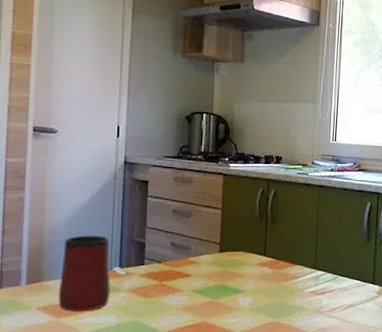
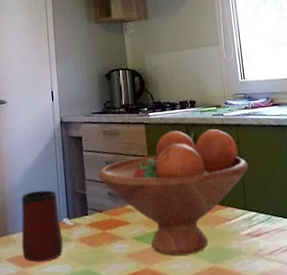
fruit bowl: none [162,185,325,310] -> present [98,129,249,256]

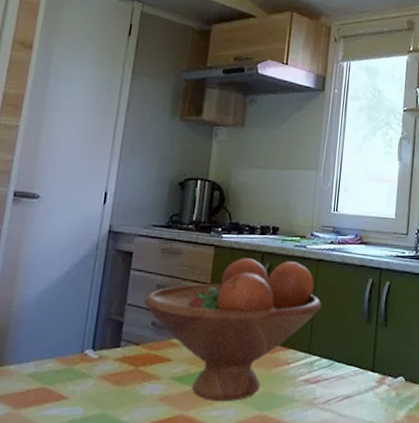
mug: present [21,190,63,262] -> none [18,312,84,401]

